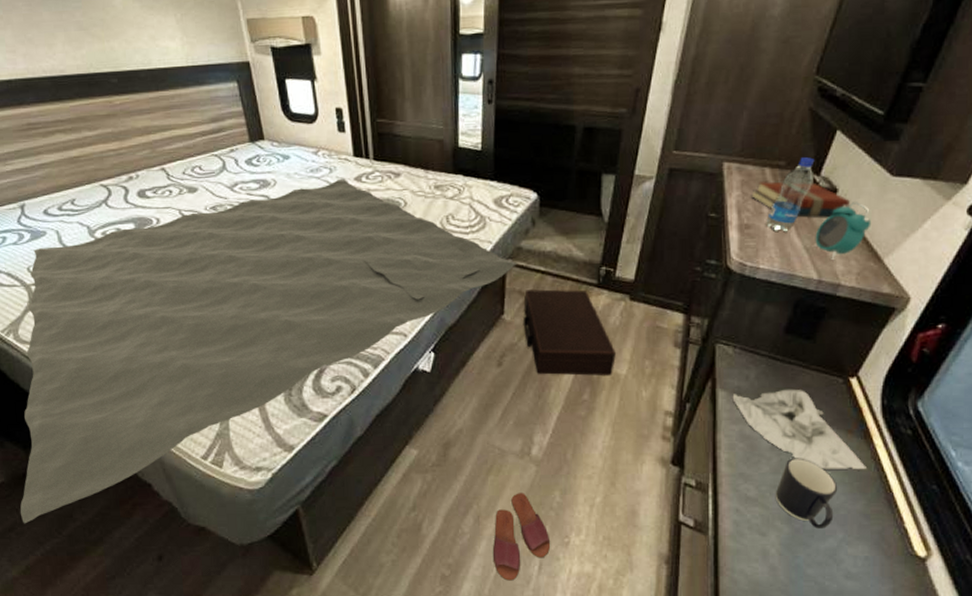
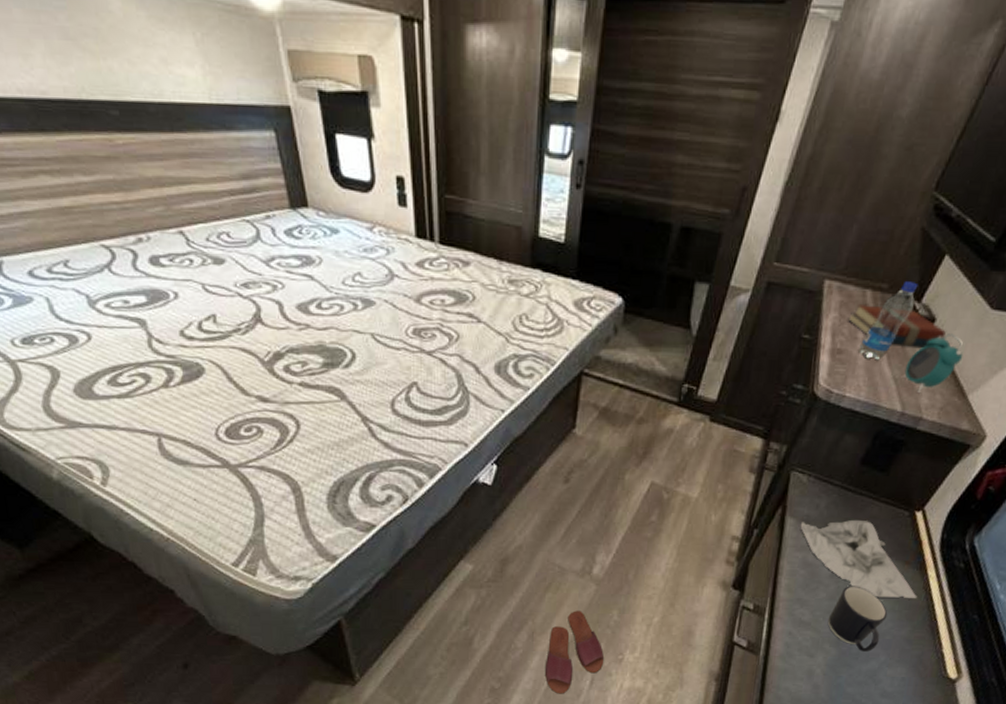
blanket: present [20,178,518,524] -> none [15,262,595,628]
suitcase: present [523,289,617,375] -> none [595,404,690,497]

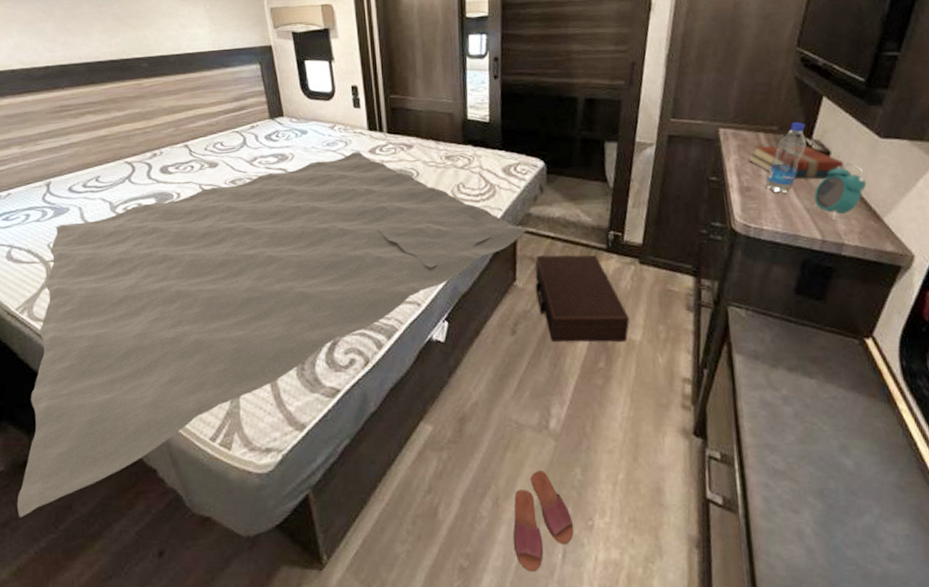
blanket: none [15,262,595,628] -> present [16,151,528,518]
suitcase: none [595,404,690,497] -> present [535,254,630,342]
tissue: present [800,519,917,598] -> none [749,351,894,437]
mug: present [827,585,888,652] -> none [803,425,868,504]

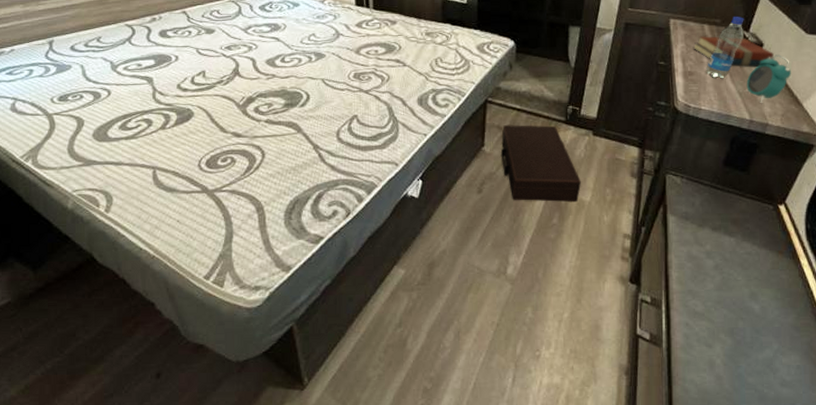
blanket: present [16,151,528,518] -> none [24,24,497,343]
slippers: present [513,470,573,572] -> none [471,309,522,393]

